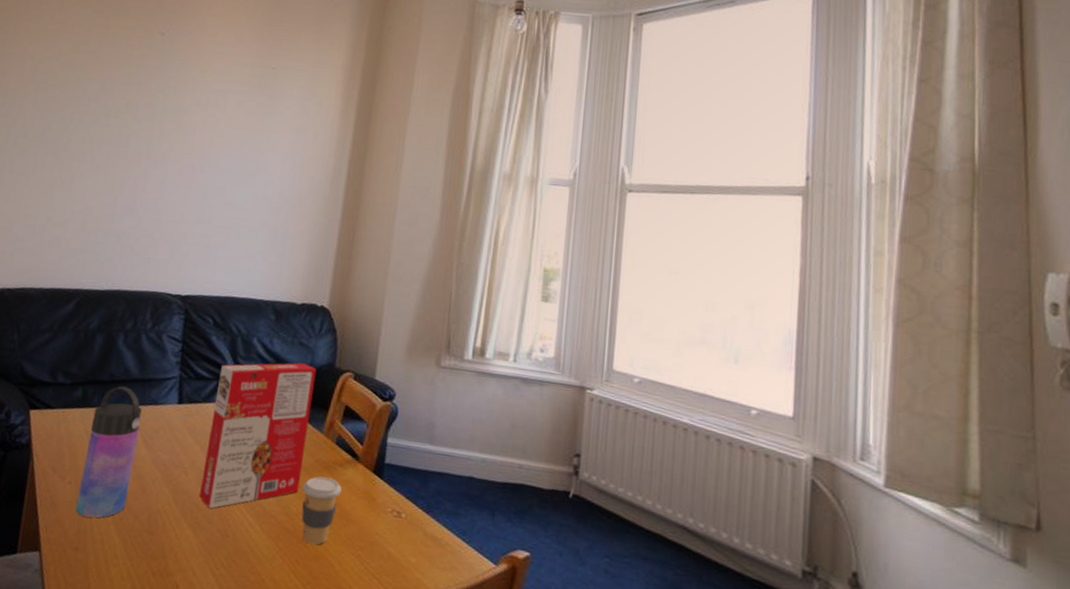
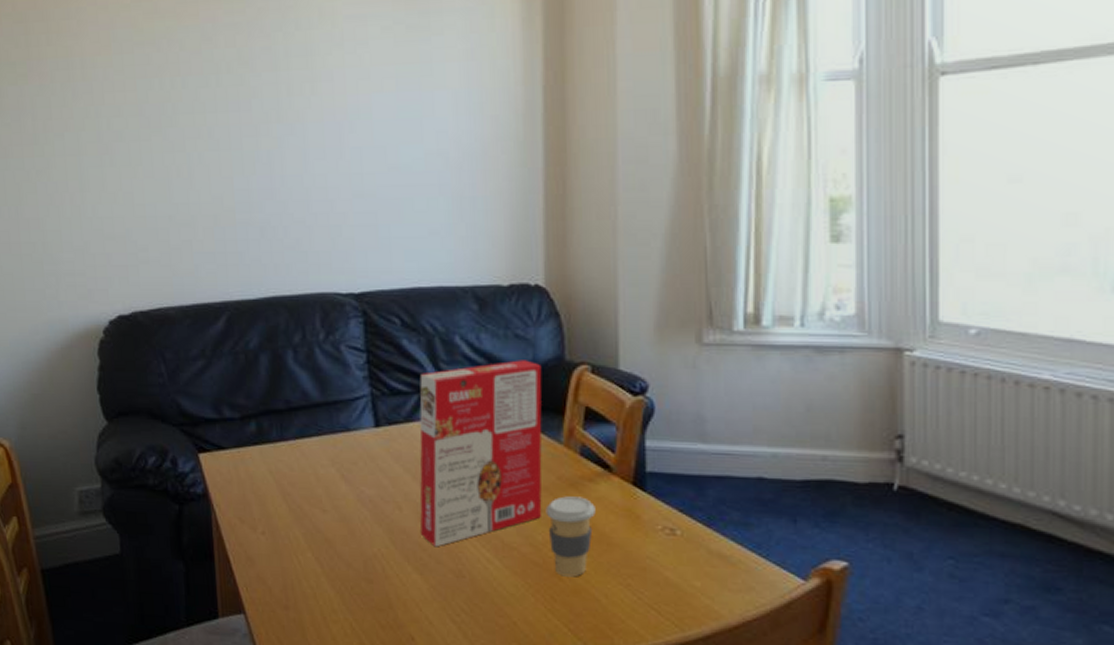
water bottle: present [75,386,142,519] -> none [275,413,335,571]

